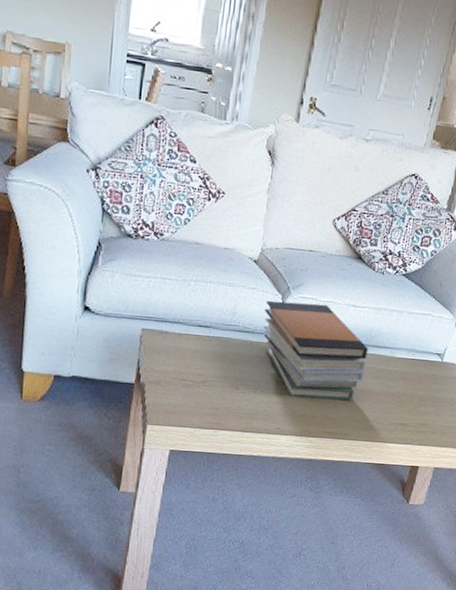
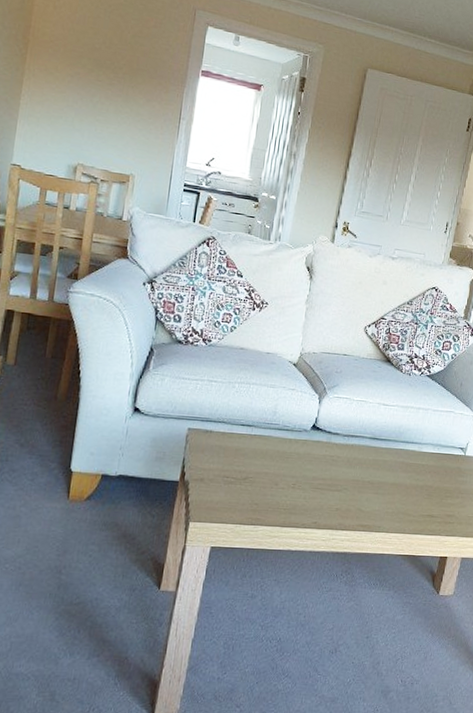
book stack: present [263,300,368,400] -> none [301,400,398,494]

